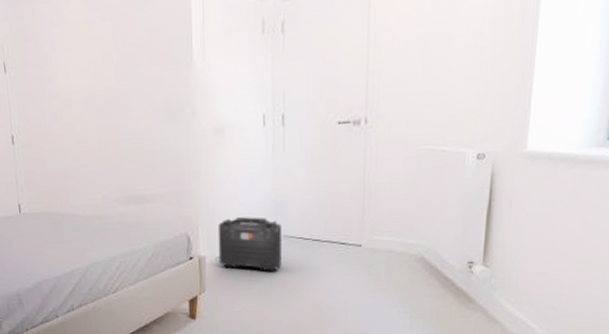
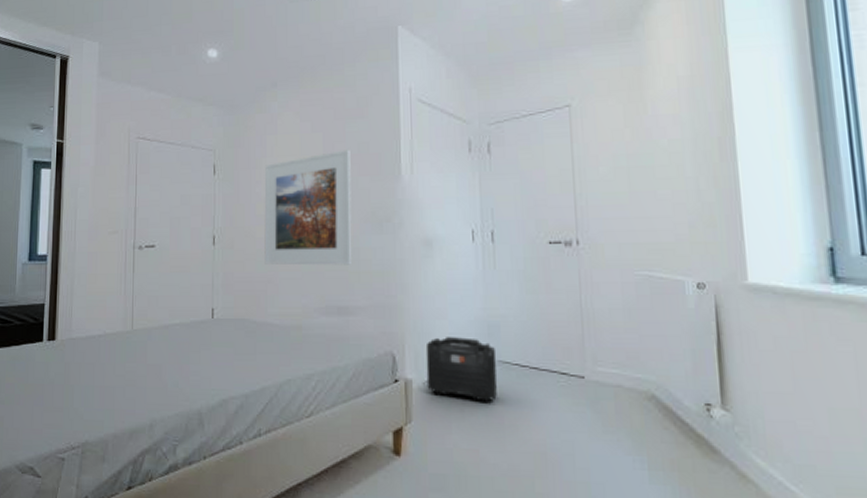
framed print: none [55,38,147,161] -> present [264,150,352,266]

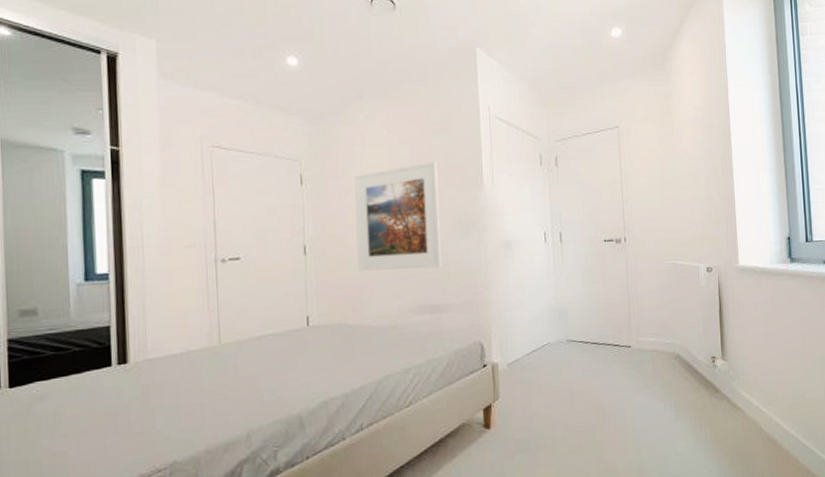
backpack: present [425,337,497,402] -> none [508,323,567,375]

